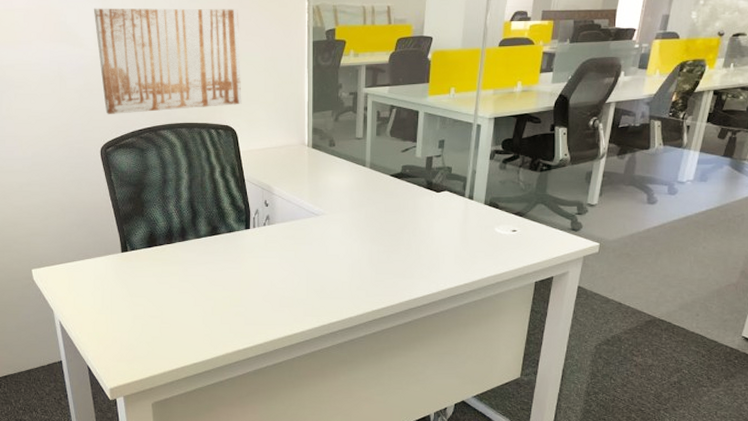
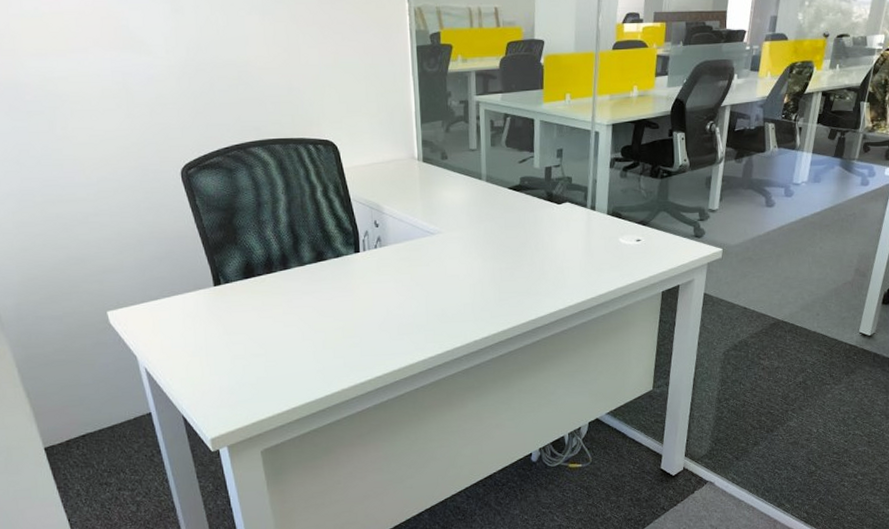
wall art: present [93,8,242,114] -> none [160,10,342,131]

